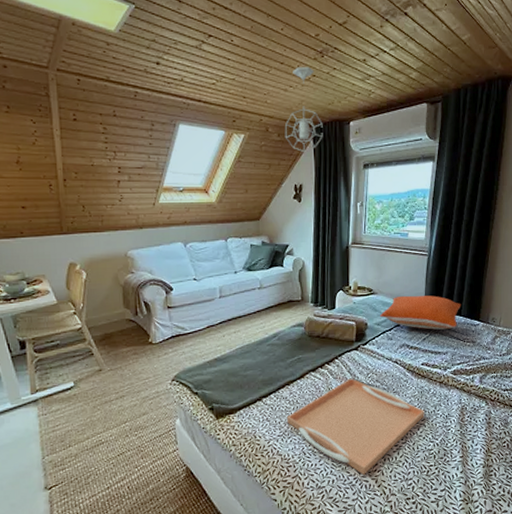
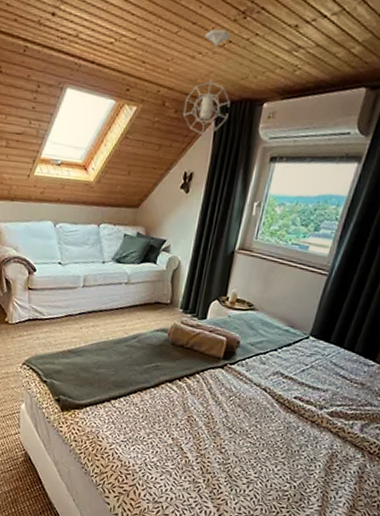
serving tray: present [286,378,425,475] -> none [132,397,287,500]
pillow: present [379,295,461,330] -> none [255,317,357,365]

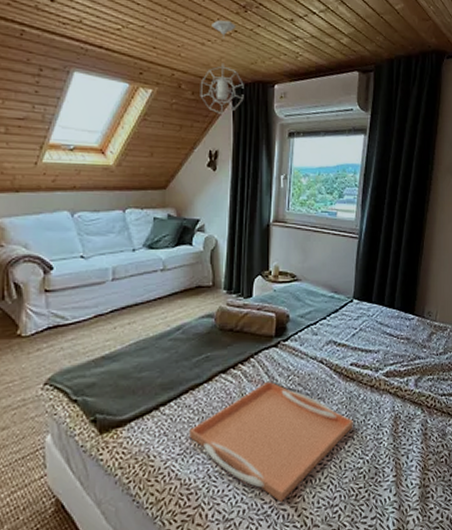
serving tray: none [132,397,287,500] -> present [188,381,353,502]

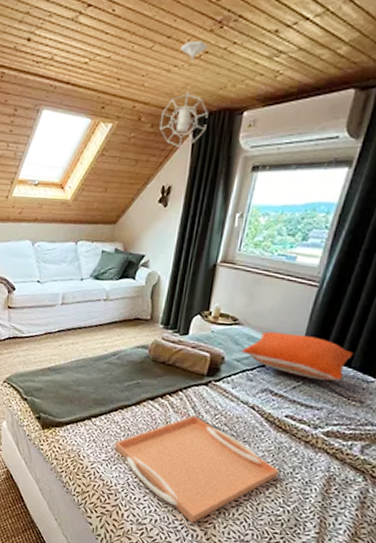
pillow: none [303,283,395,324] -> present [241,331,354,381]

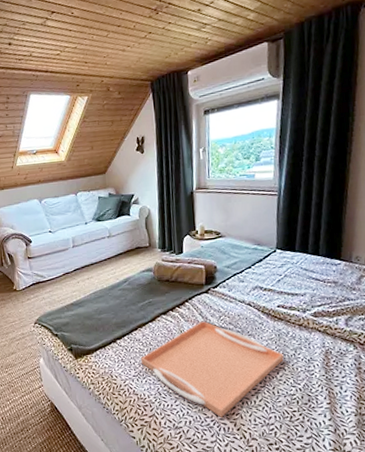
pendant light: present [159,41,208,147] -> none [125,25,162,106]
pillow: present [241,331,354,381] -> none [228,235,319,271]

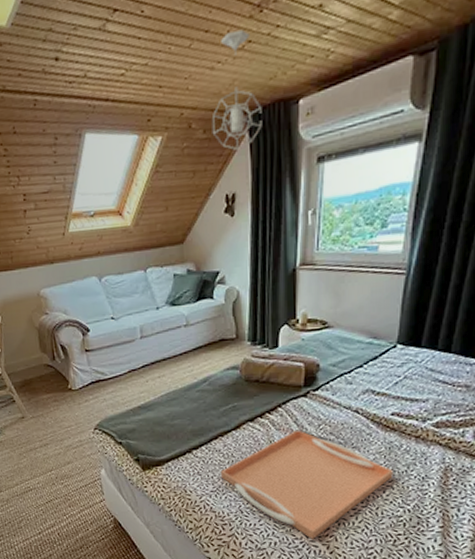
pendant light: none [125,25,162,106] -> present [212,30,262,150]

